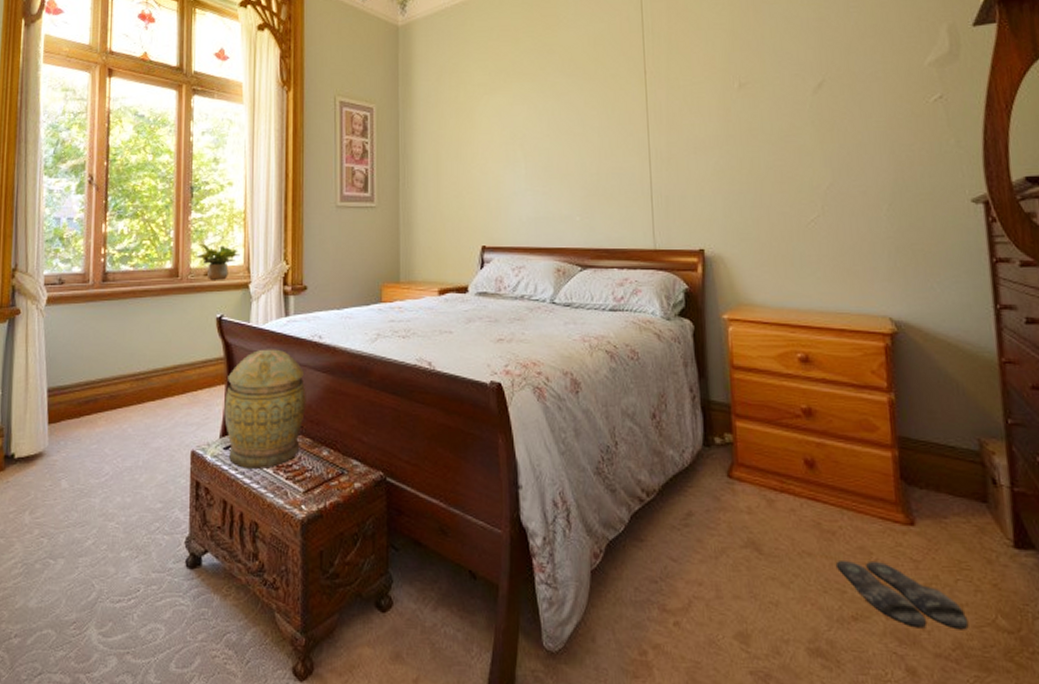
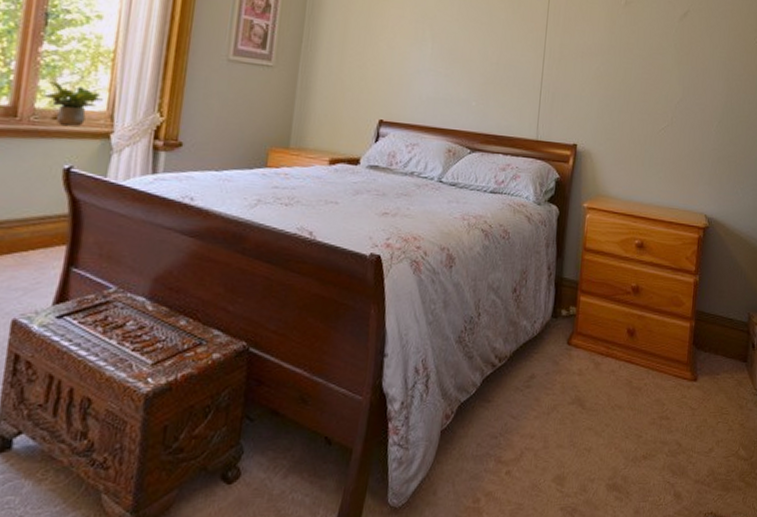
decorative box: present [224,349,306,469] -> none [61,207,169,339]
slippers: present [837,561,969,630] -> none [638,411,721,462]

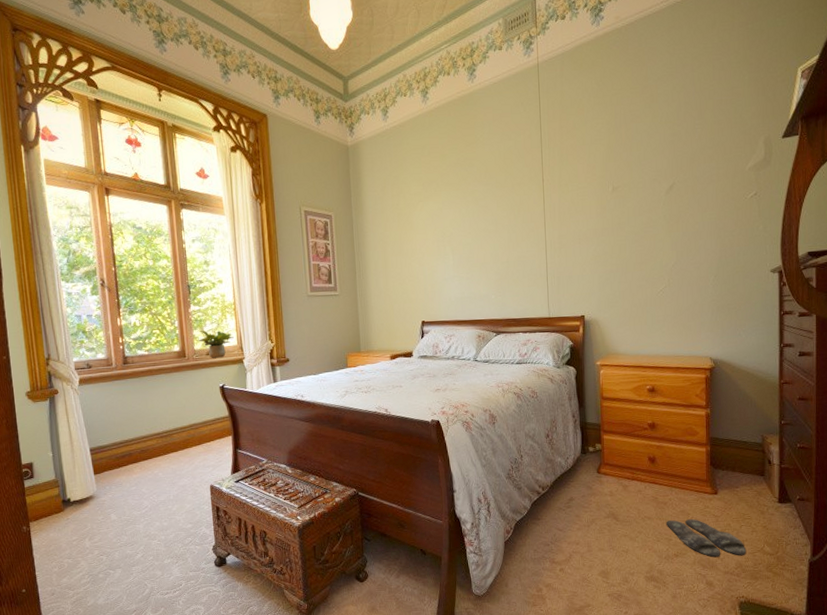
slippers: none [638,411,721,462] -> present [666,519,747,558]

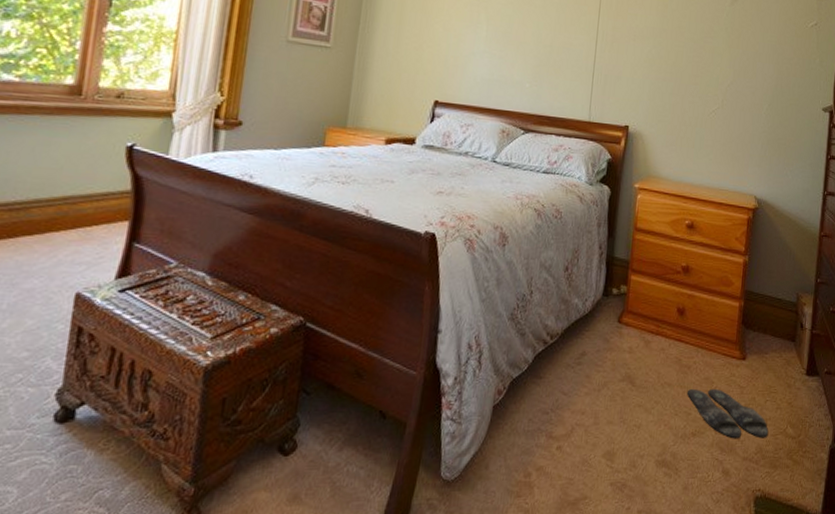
potted plant: present [198,330,234,359] -> none [107,61,165,106]

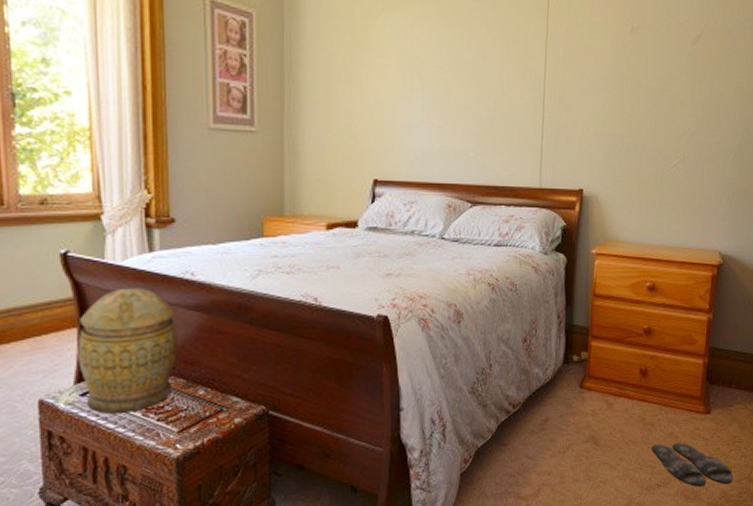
decorative box: none [123,185,229,313] -> present [77,287,178,414]

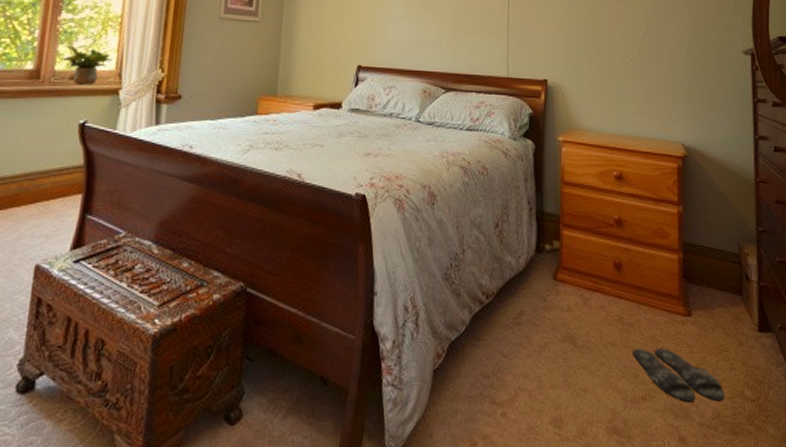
potted plant: none [26,166,87,211] -> present [62,46,112,86]
decorative box: present [77,287,178,414] -> none [77,157,172,282]

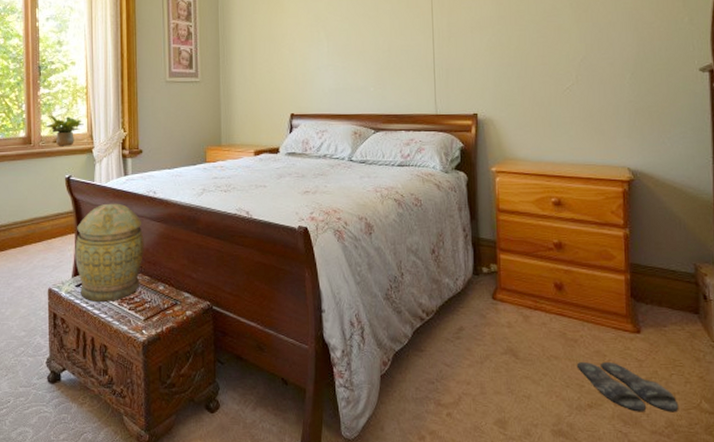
decorative box: none [77,157,172,282] -> present [75,203,144,302]

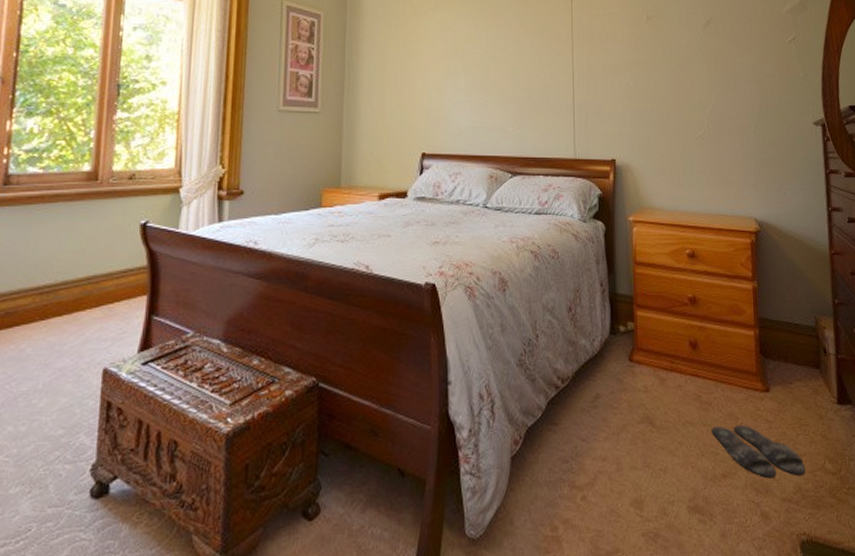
potted plant: present [45,116,84,147] -> none [119,146,171,185]
decorative box: present [75,203,144,302] -> none [144,256,238,384]

